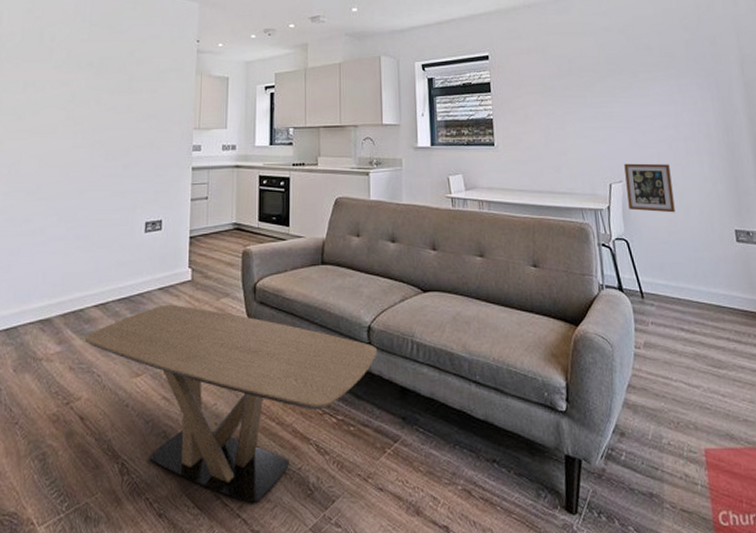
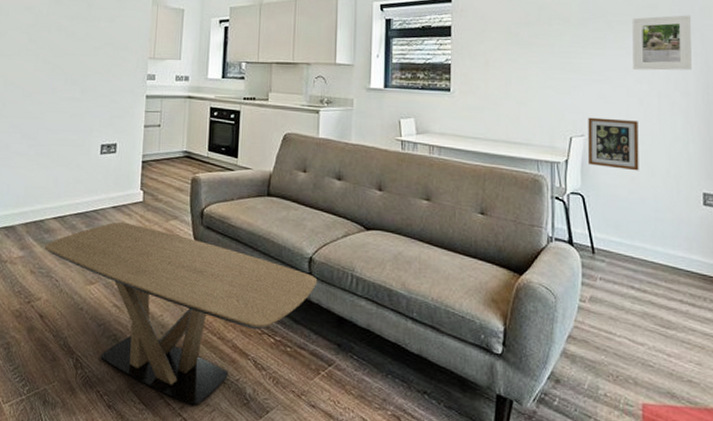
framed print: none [653,62,711,116] -> present [632,15,692,71]

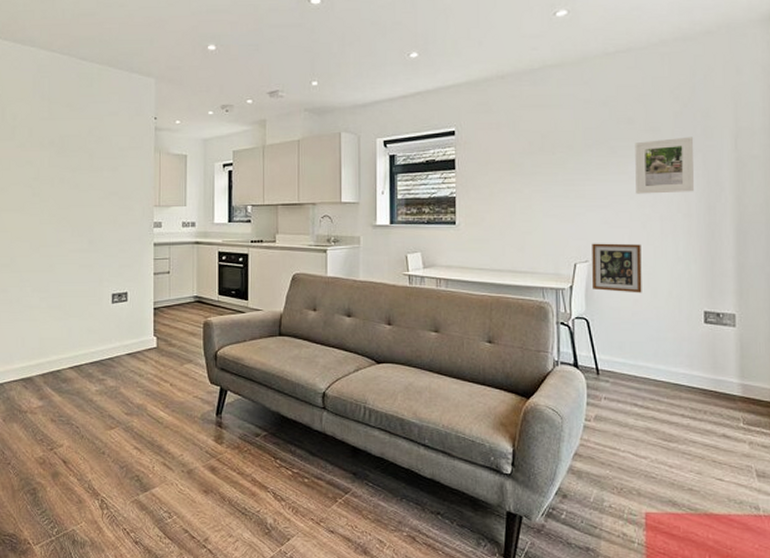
coffee table: present [45,221,318,407] -> none [64,368,332,538]

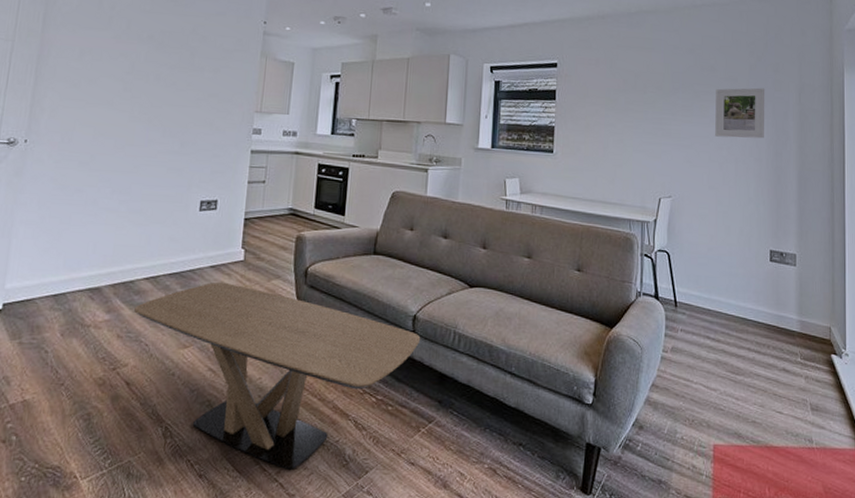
coffee table: none [64,368,332,538] -> present [134,281,421,471]
picture frame: present [592,243,642,293] -> none [674,180,718,230]

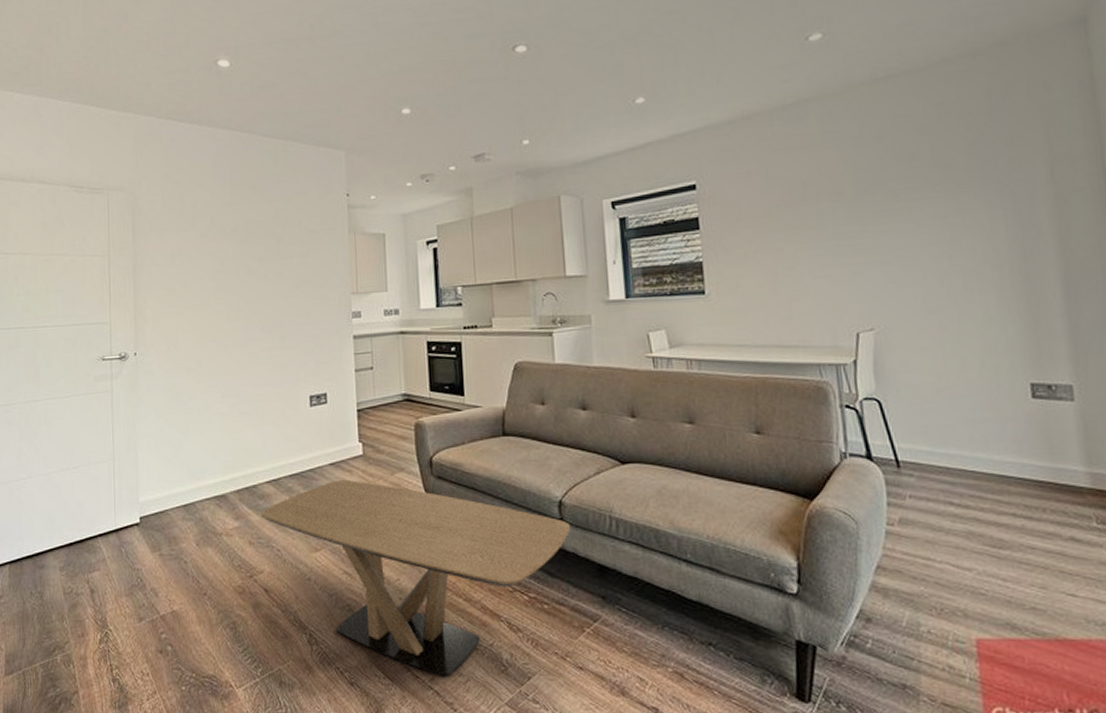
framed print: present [715,87,765,139] -> none [921,170,1003,244]

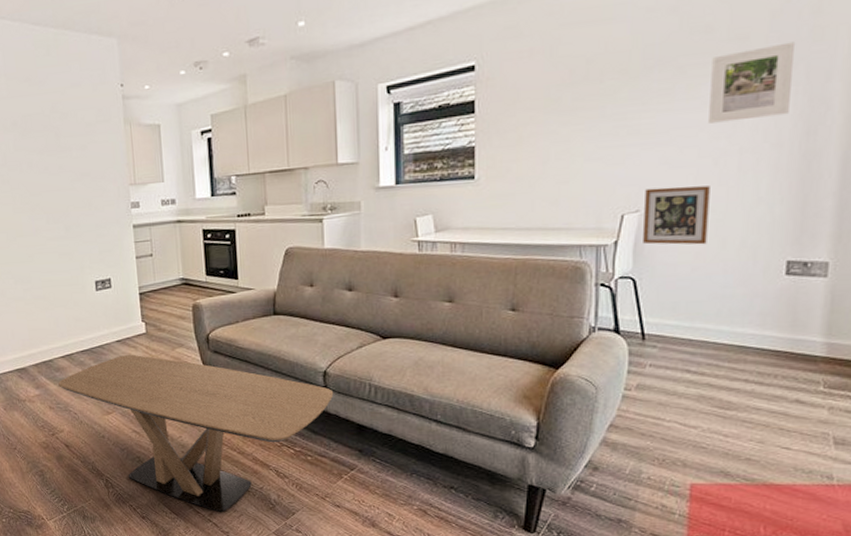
picture frame: none [877,305,947,365] -> present [643,186,710,245]
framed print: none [921,170,1003,244] -> present [708,41,796,124]

